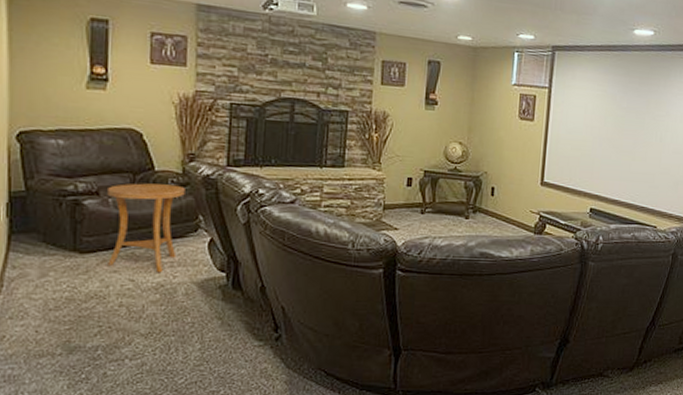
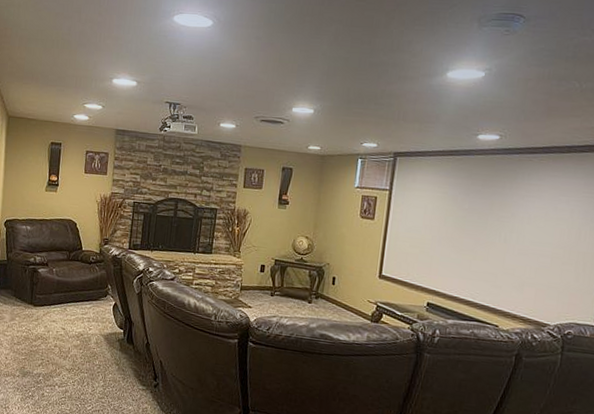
side table: present [107,183,185,273] -> none [50,258,101,326]

